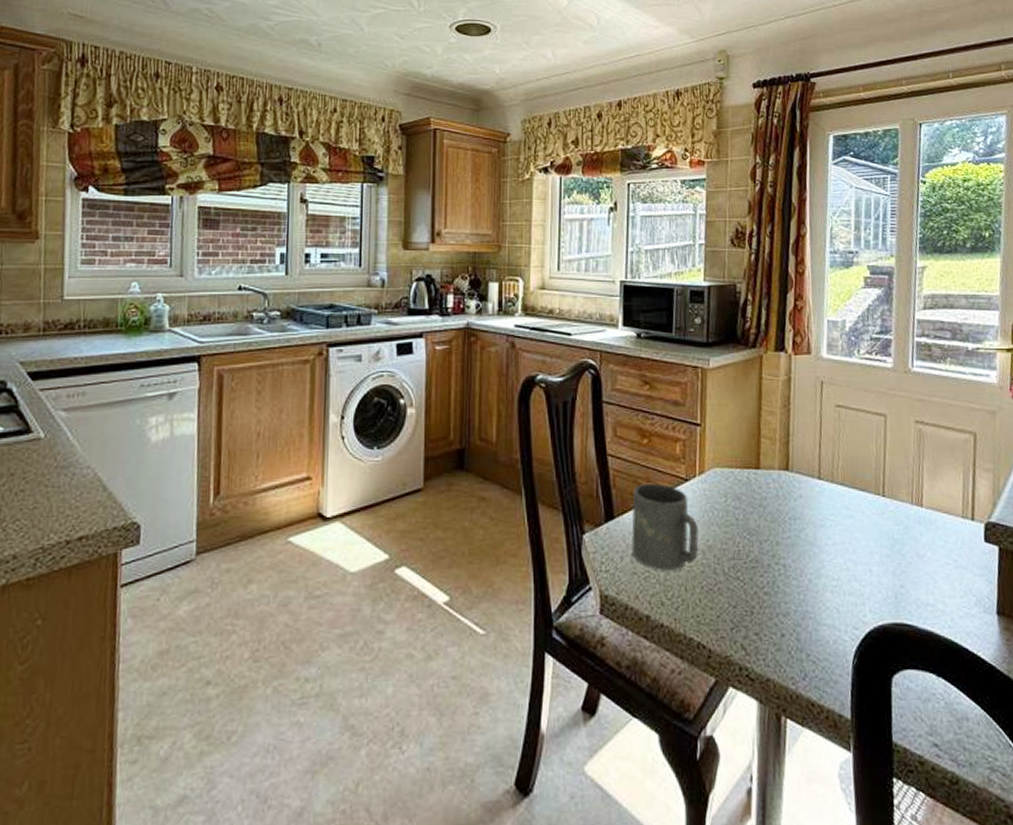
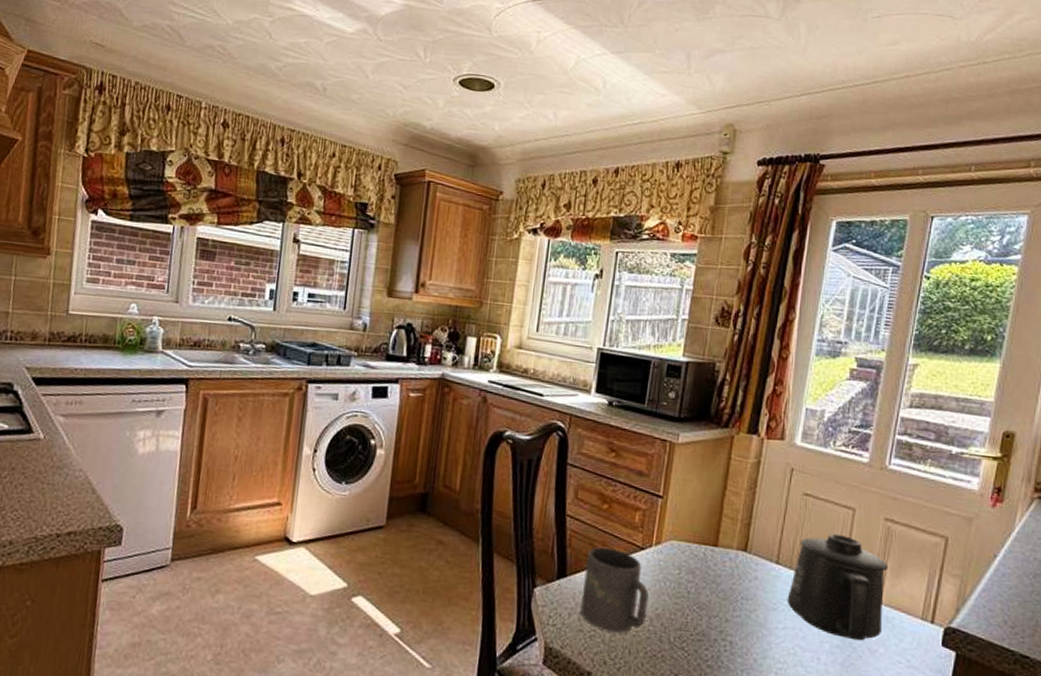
mug: none [833,442,927,547] -> present [787,533,888,641]

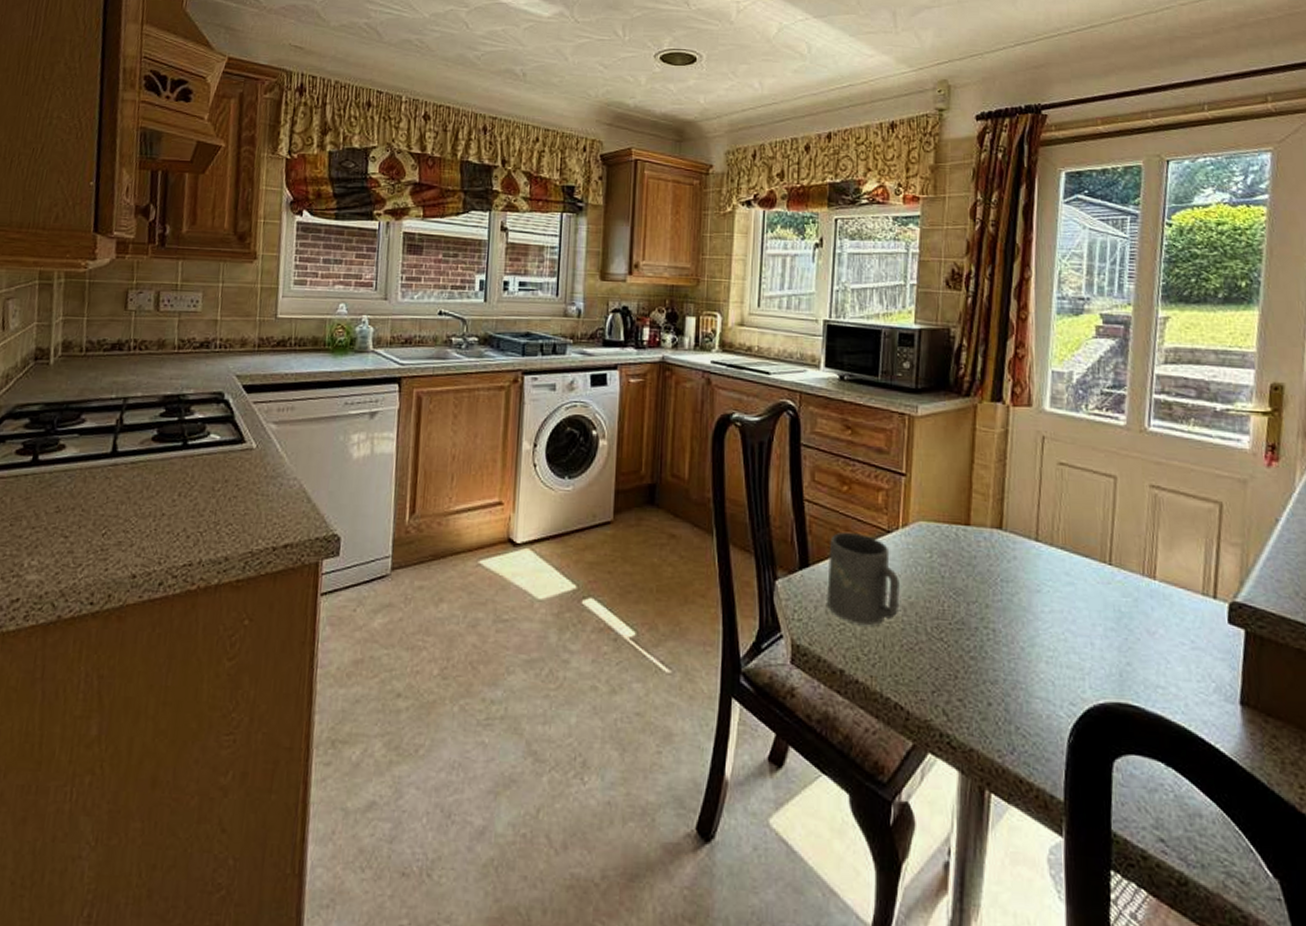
mug: present [787,533,888,641] -> none [1051,504,1159,622]

